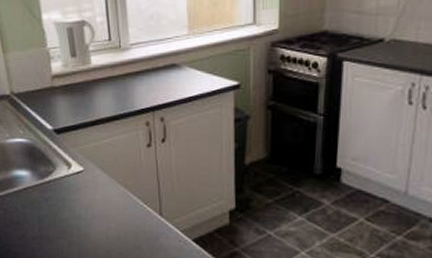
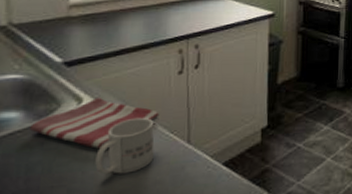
dish towel: none [37,163,134,211] -> present [30,97,160,150]
mug: none [86,186,132,236] -> present [95,117,155,174]

